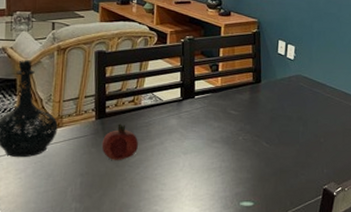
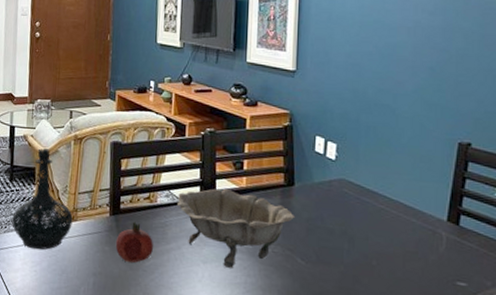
decorative bowl: none [160,88,262,157] -> present [178,188,296,269]

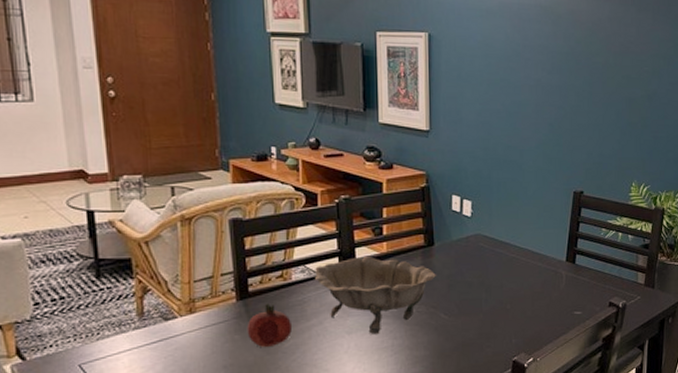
bottle: present [12,148,73,250] -> none [106,234,190,353]

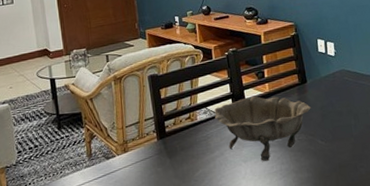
fruit: present [247,303,293,347] -> none [166,141,201,177]

